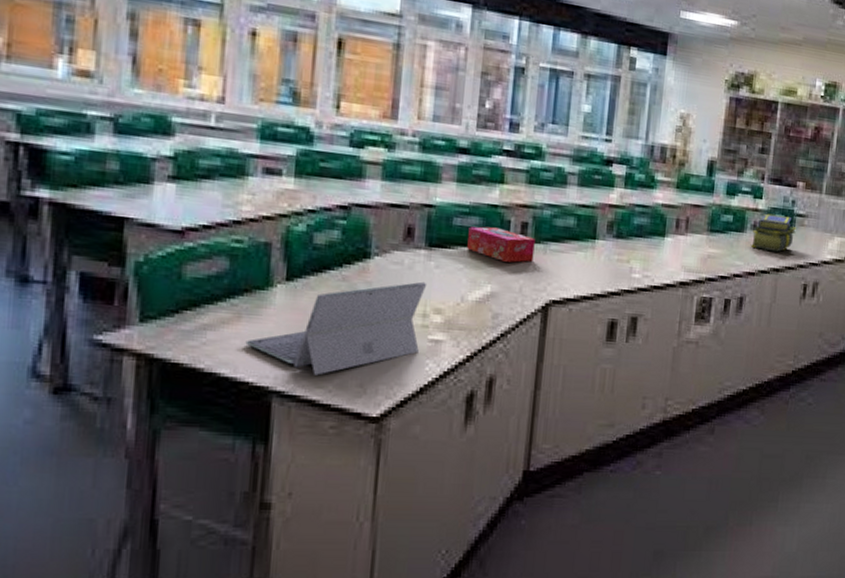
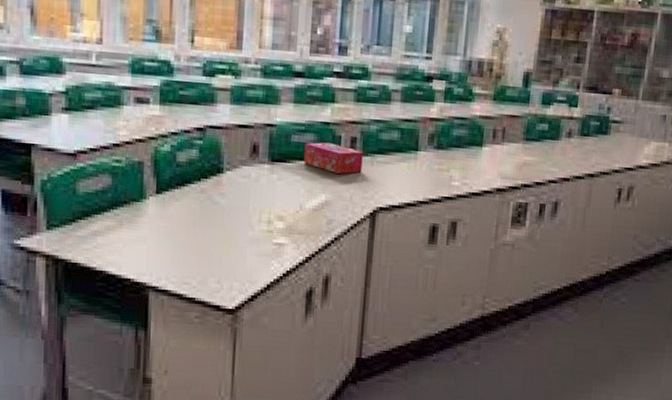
laptop: present [245,281,427,376] -> none [127,192,271,274]
stack of books: present [750,213,796,253] -> none [565,121,612,159]

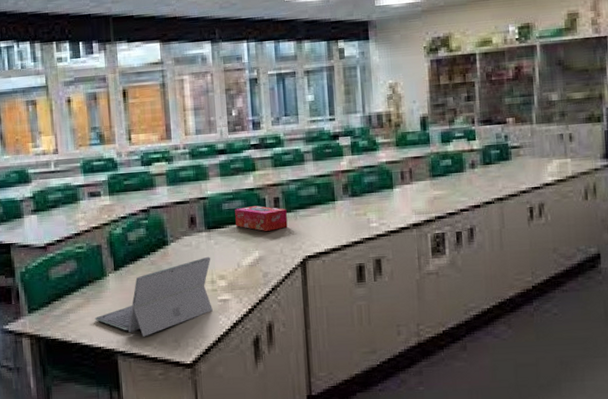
laptop: none [127,192,271,274] -> present [95,256,213,337]

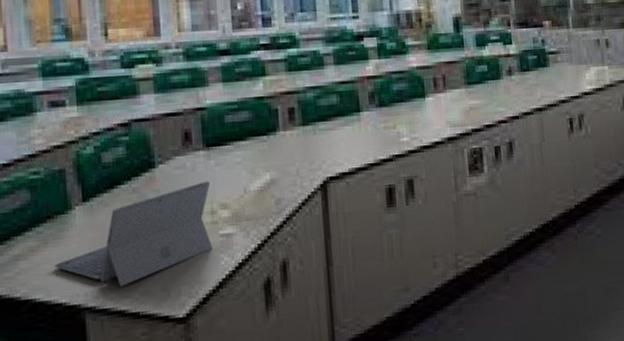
tissue box: present [235,206,288,231] -> none [240,118,305,149]

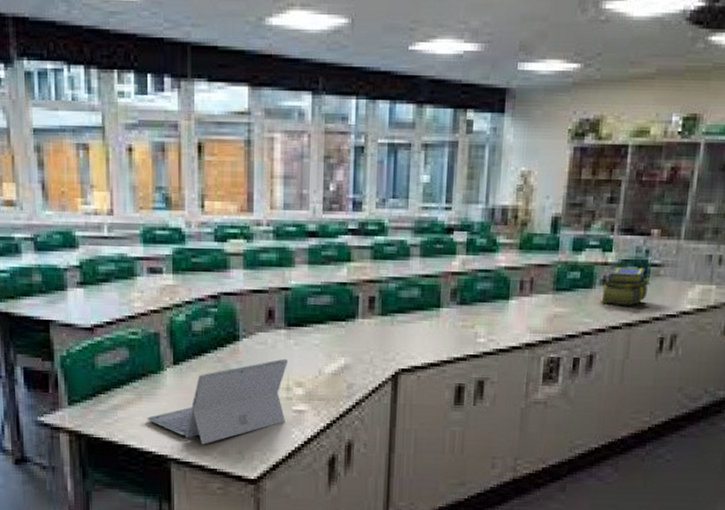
stack of books: none [509,56,551,93] -> present [600,266,651,306]

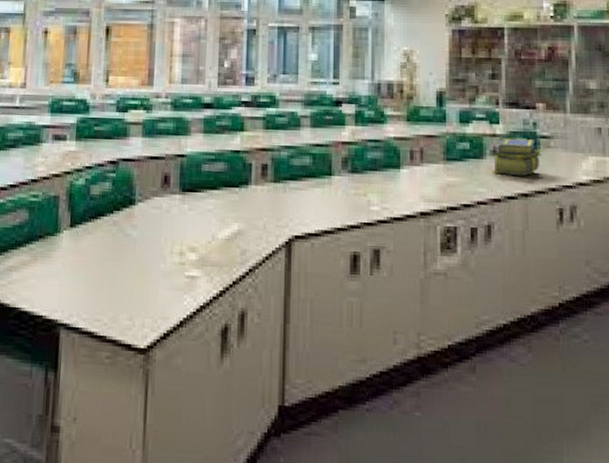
laptop: present [147,358,289,445] -> none [40,223,183,310]

